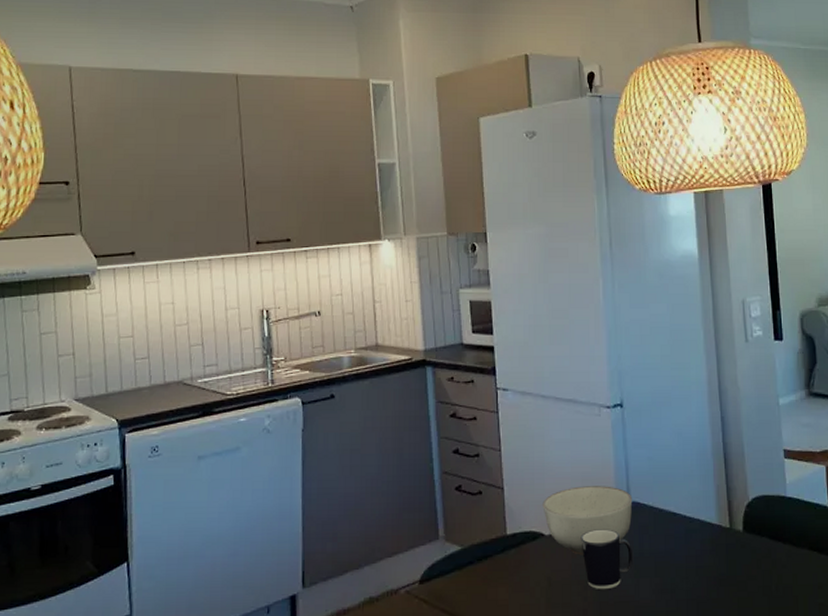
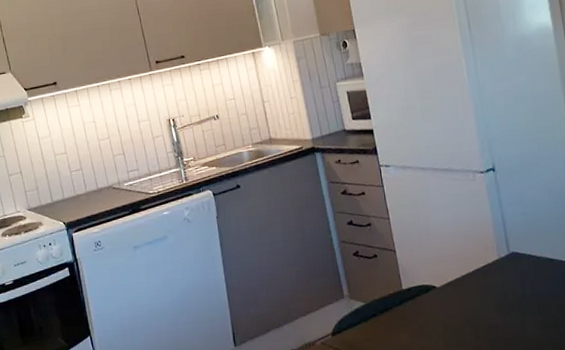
bowl: present [542,486,633,555] -> none [431,240,513,302]
mug: present [580,529,633,590] -> none [468,277,517,330]

